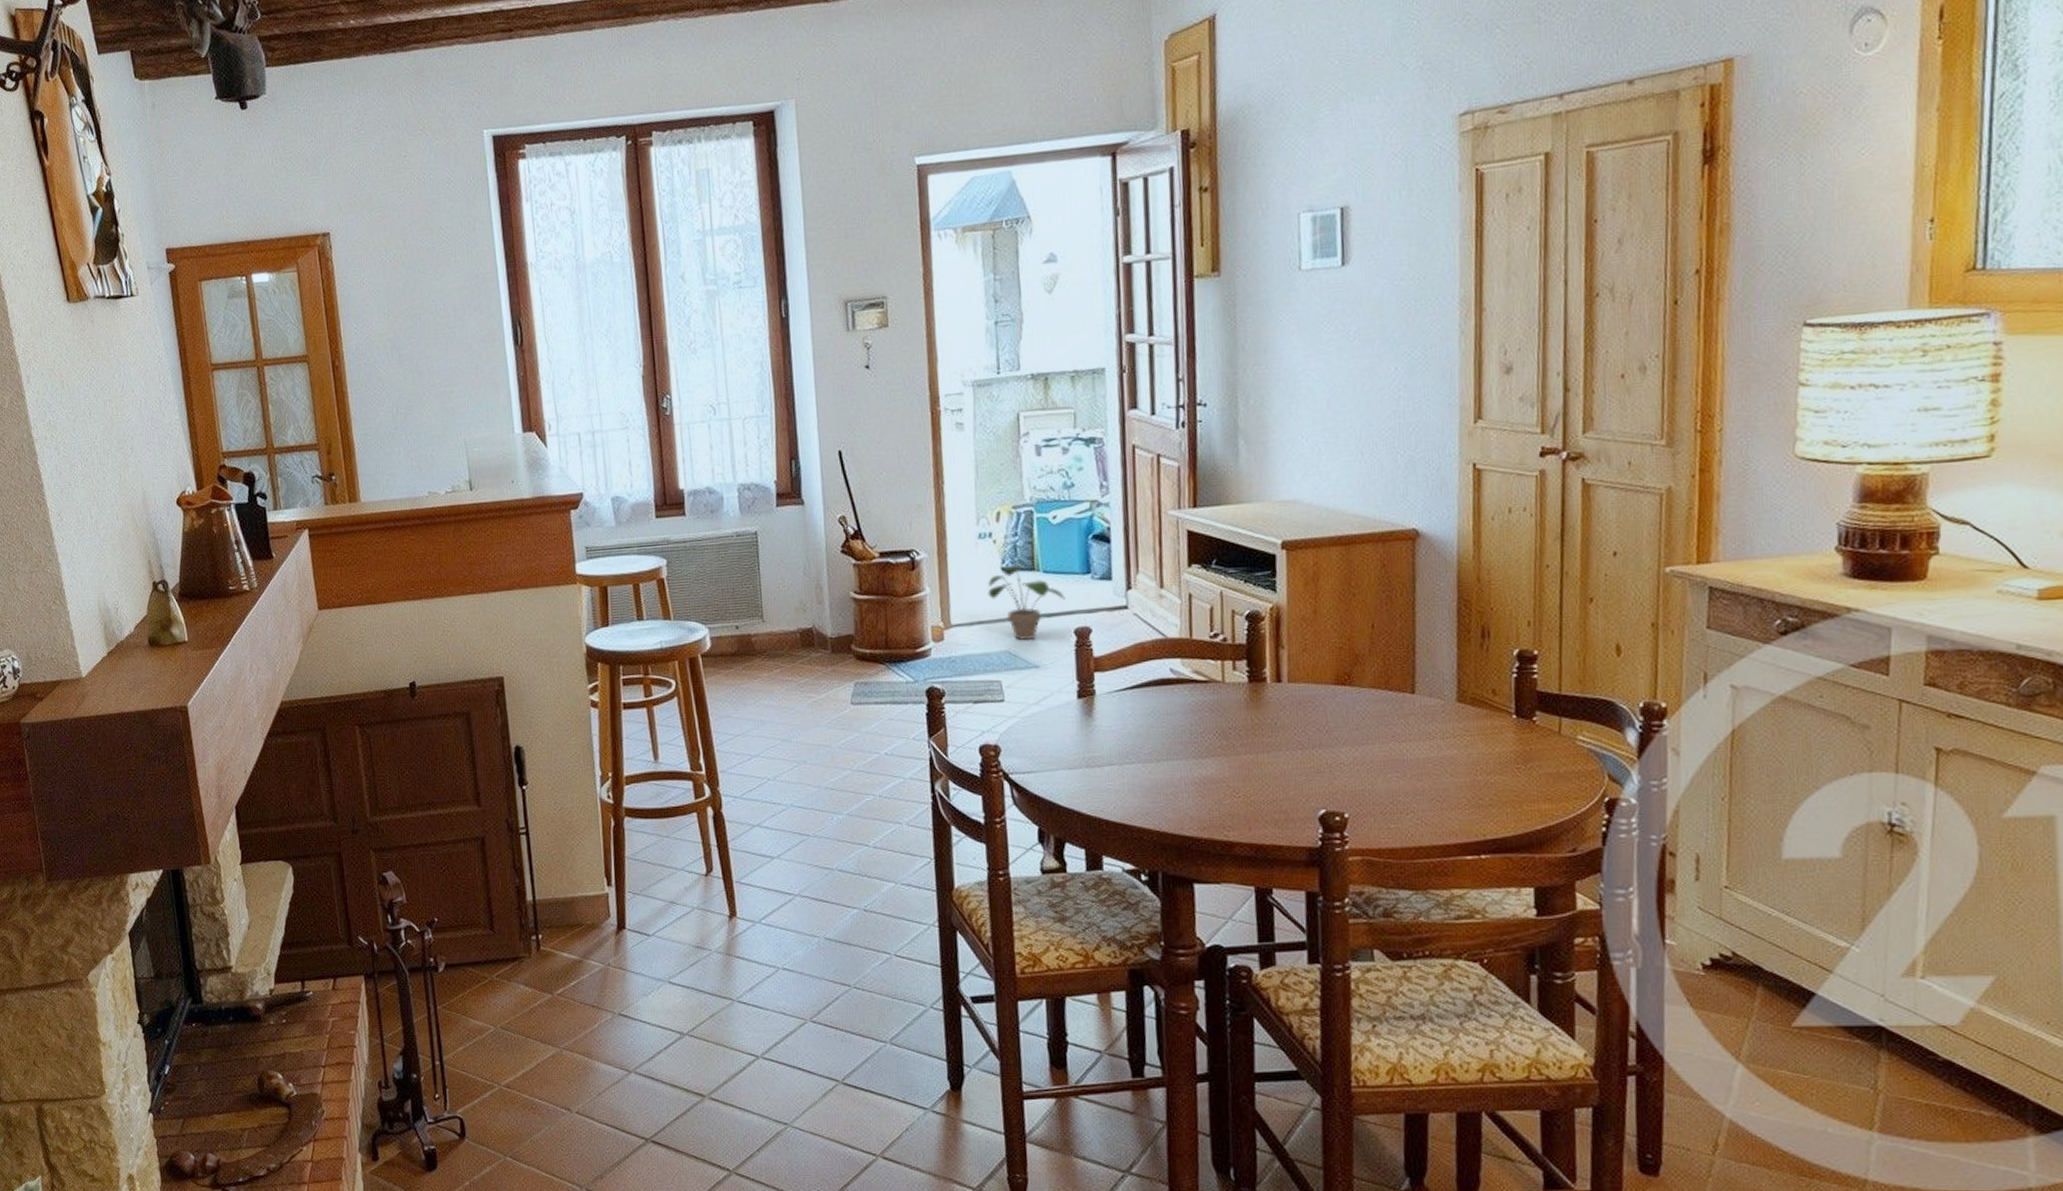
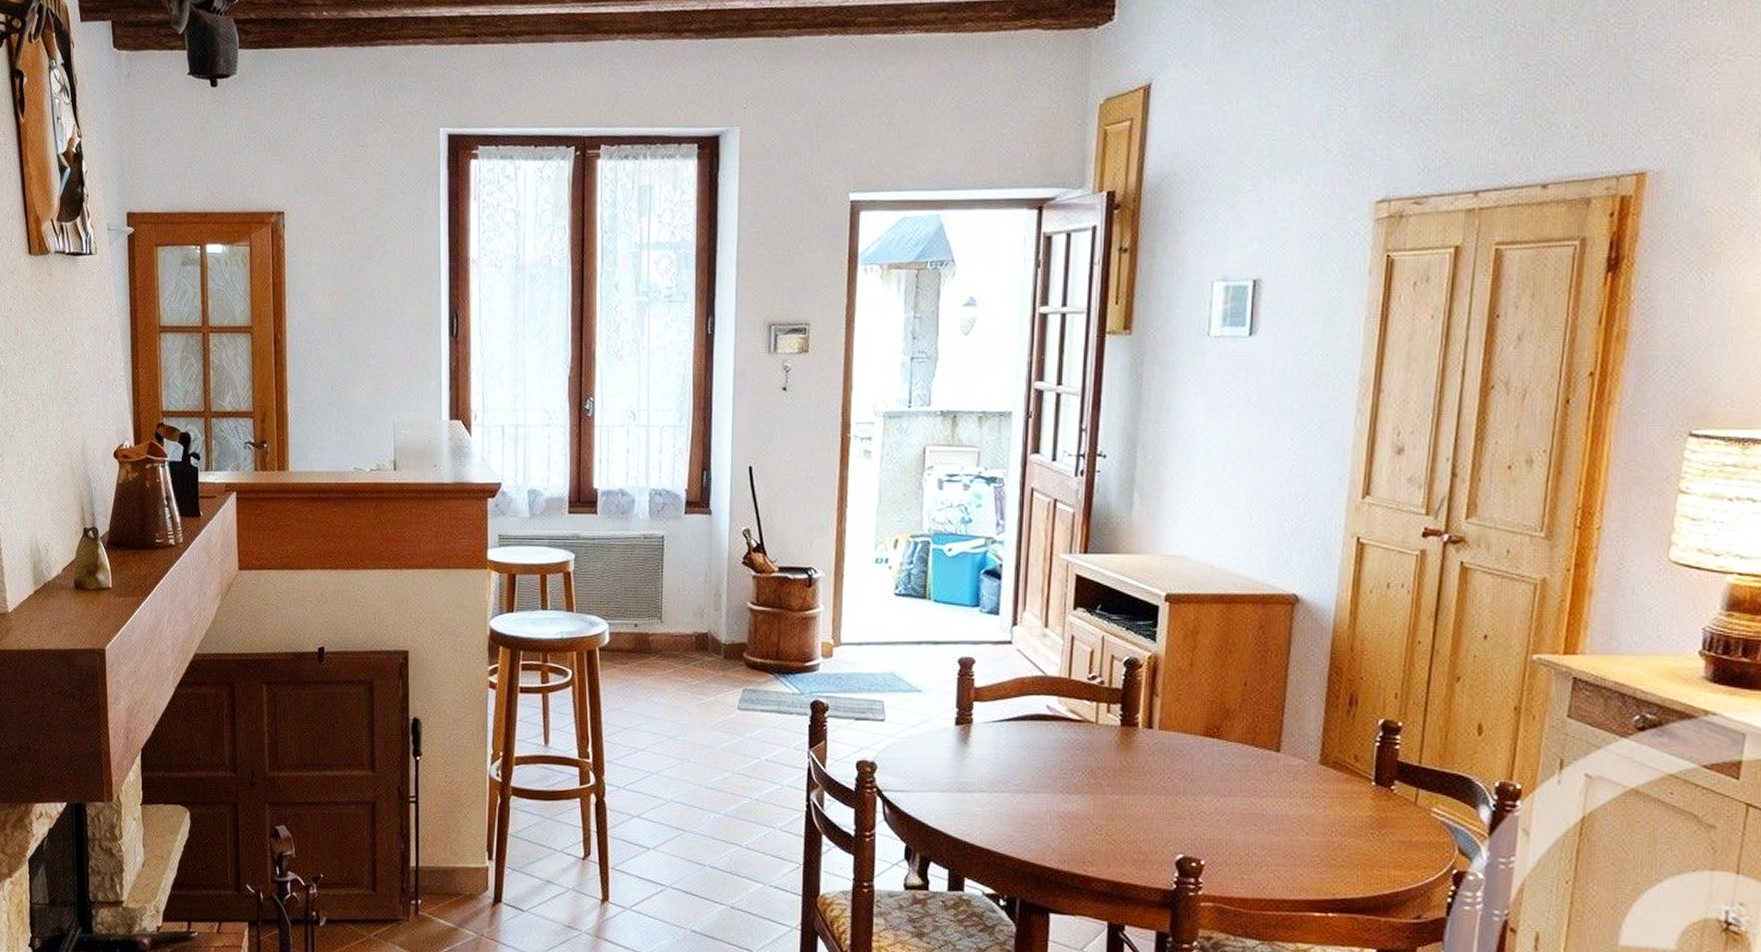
potted plant: present [987,564,1065,640] -> none [879,591,953,666]

